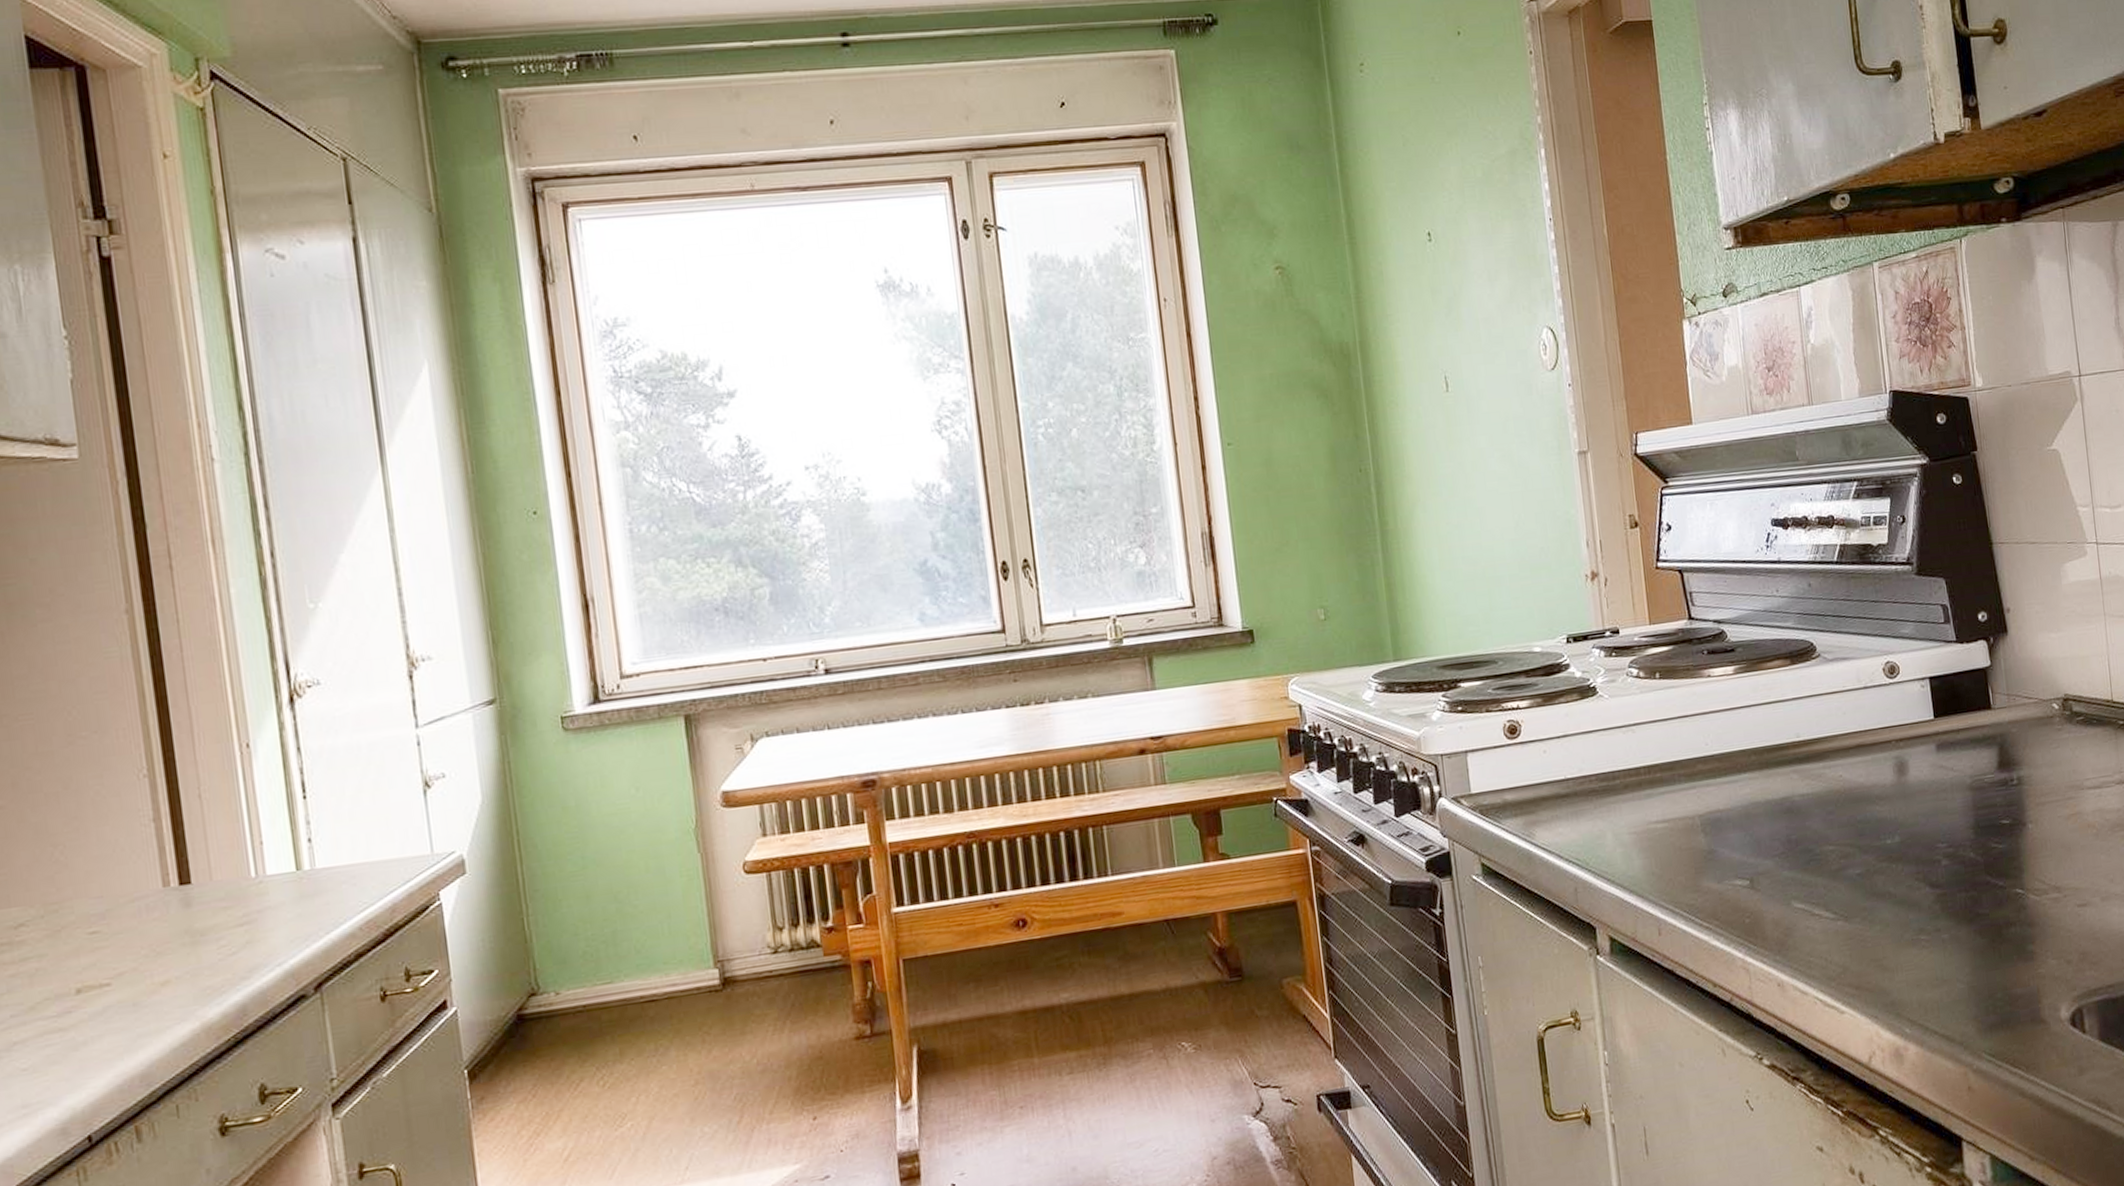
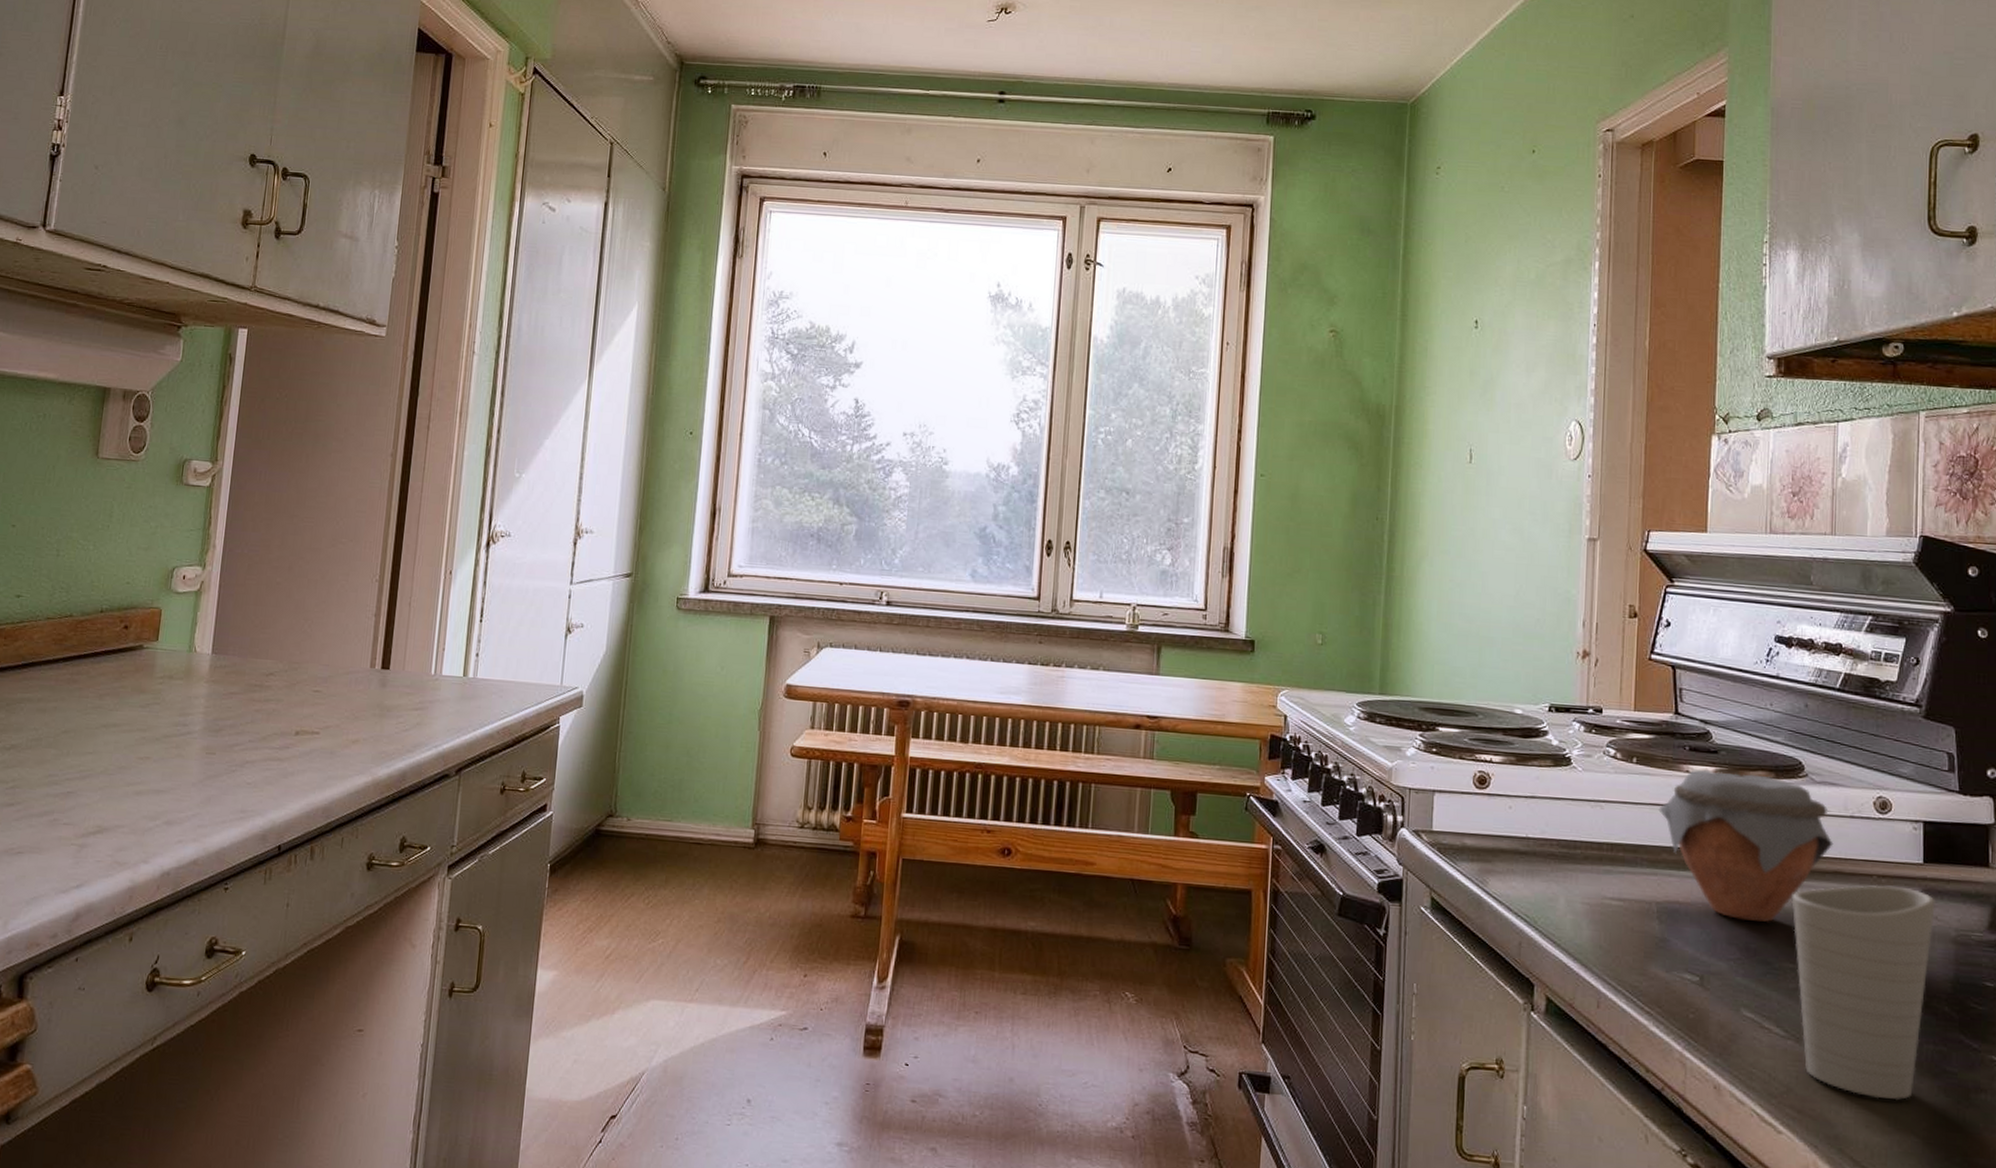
jar: none [1687,664,1853,814] -> present [1658,768,1834,922]
cup: none [1822,746,1953,958] -> present [1791,884,1935,1101]

